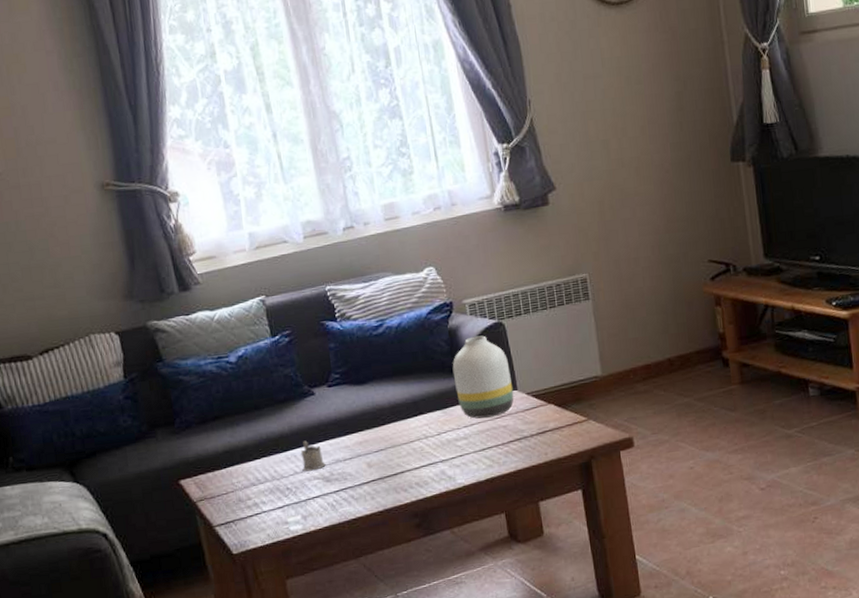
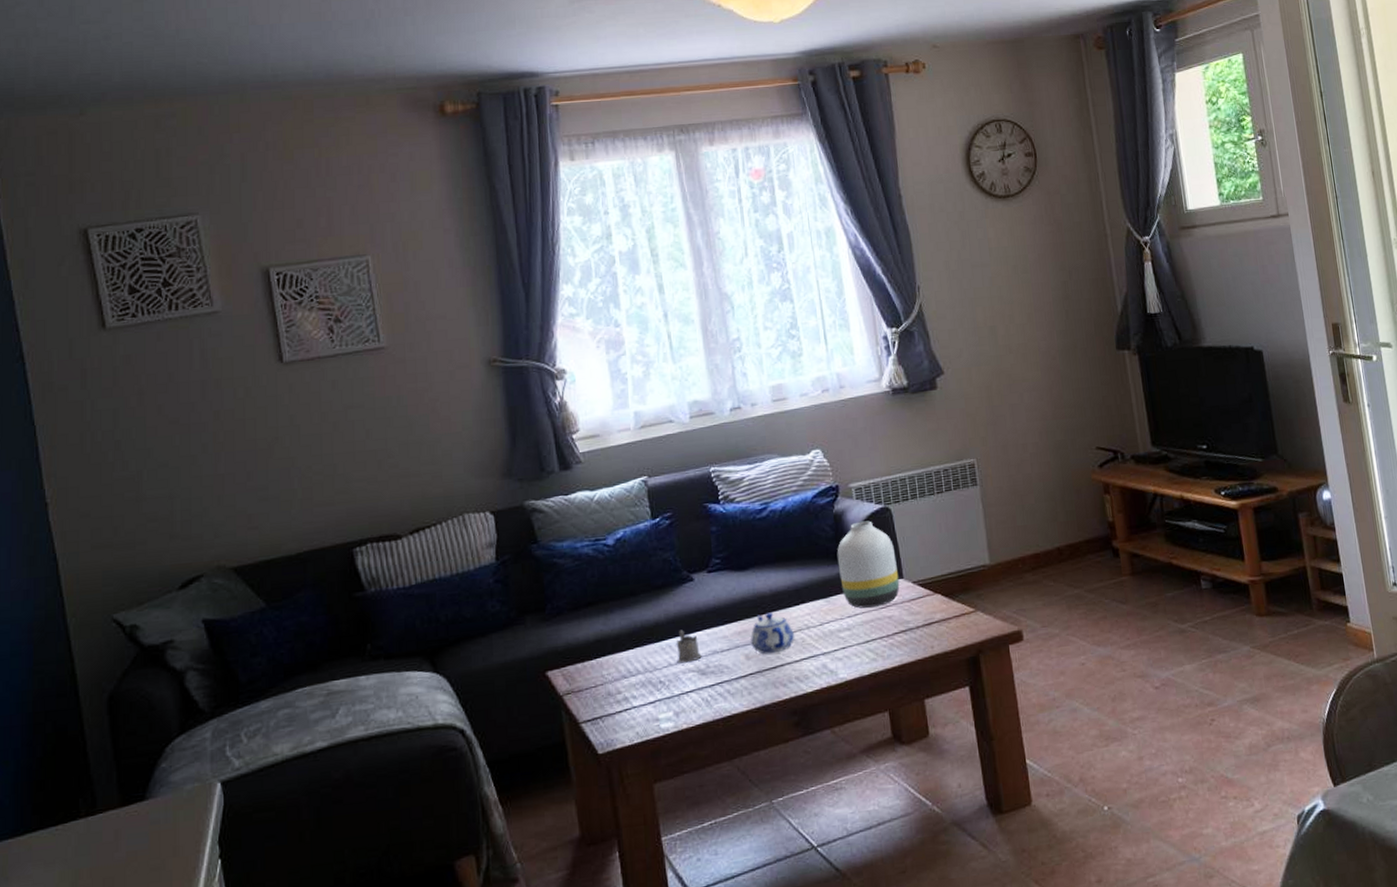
teapot: none [371,423,414,463] -> present [751,612,795,655]

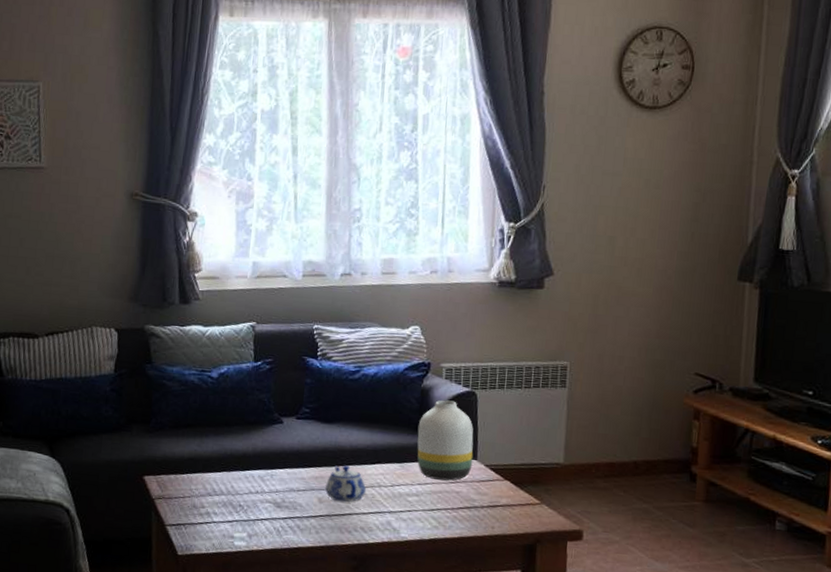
tea glass holder: present [677,629,702,663] -> none [257,464,280,494]

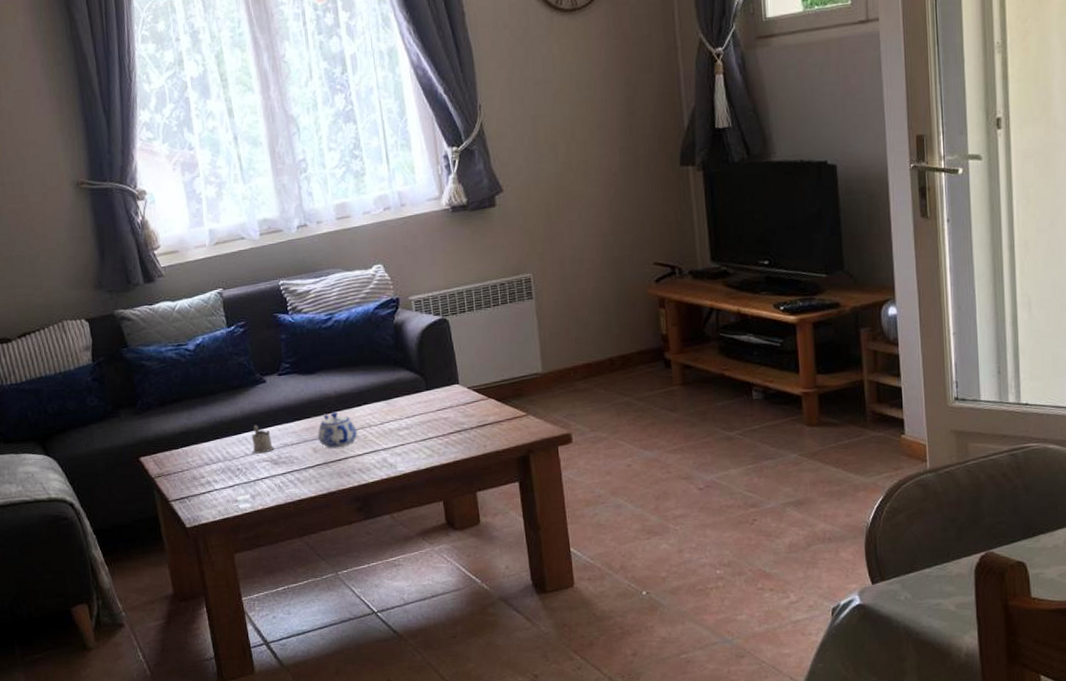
tea glass holder: none [257,464,280,494] -> present [252,425,274,454]
vase: present [417,400,474,481] -> none [397,331,456,410]

